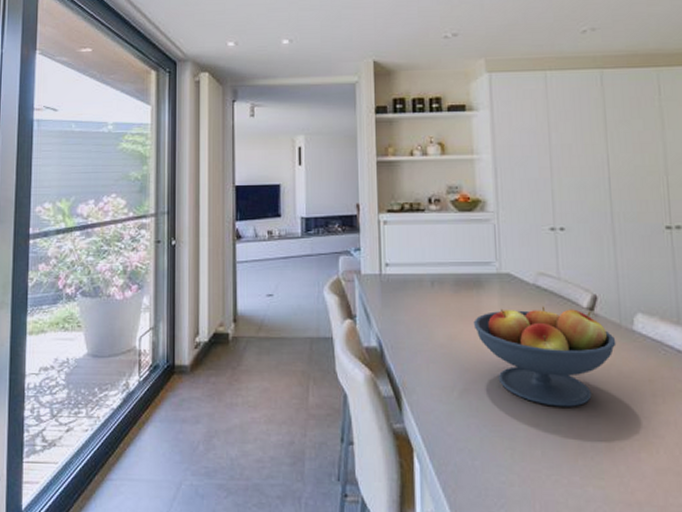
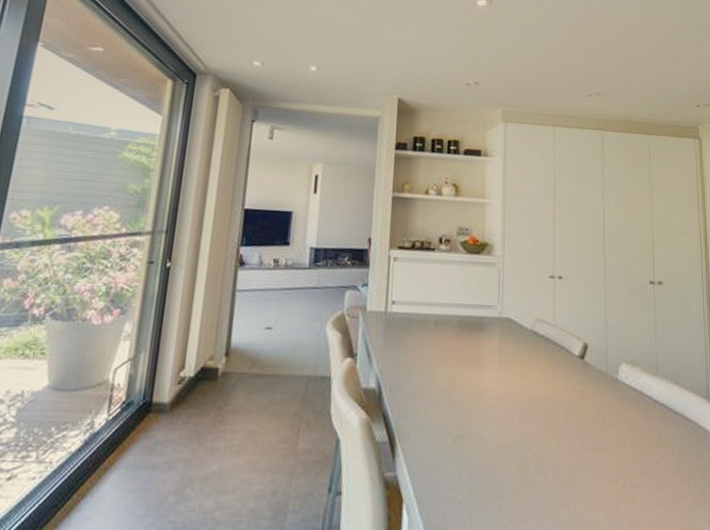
fruit bowl: present [473,306,616,407] -> none [473,352,602,456]

